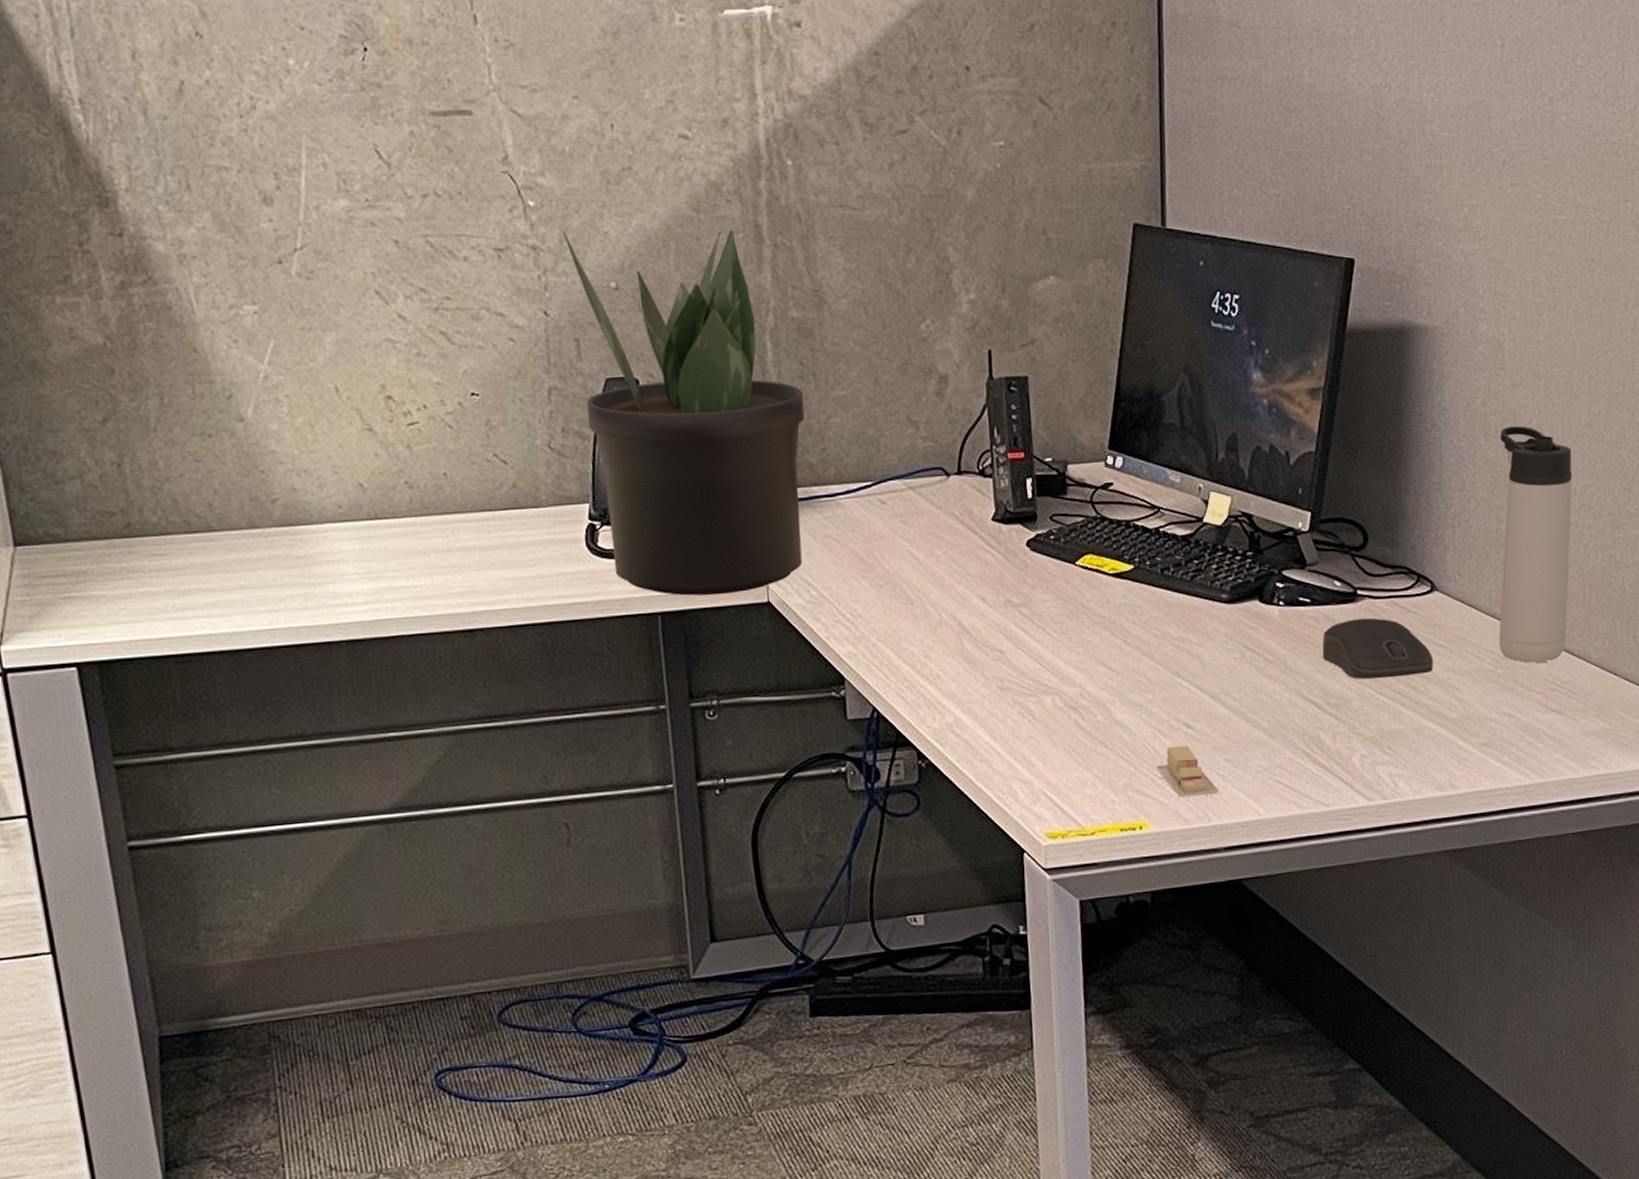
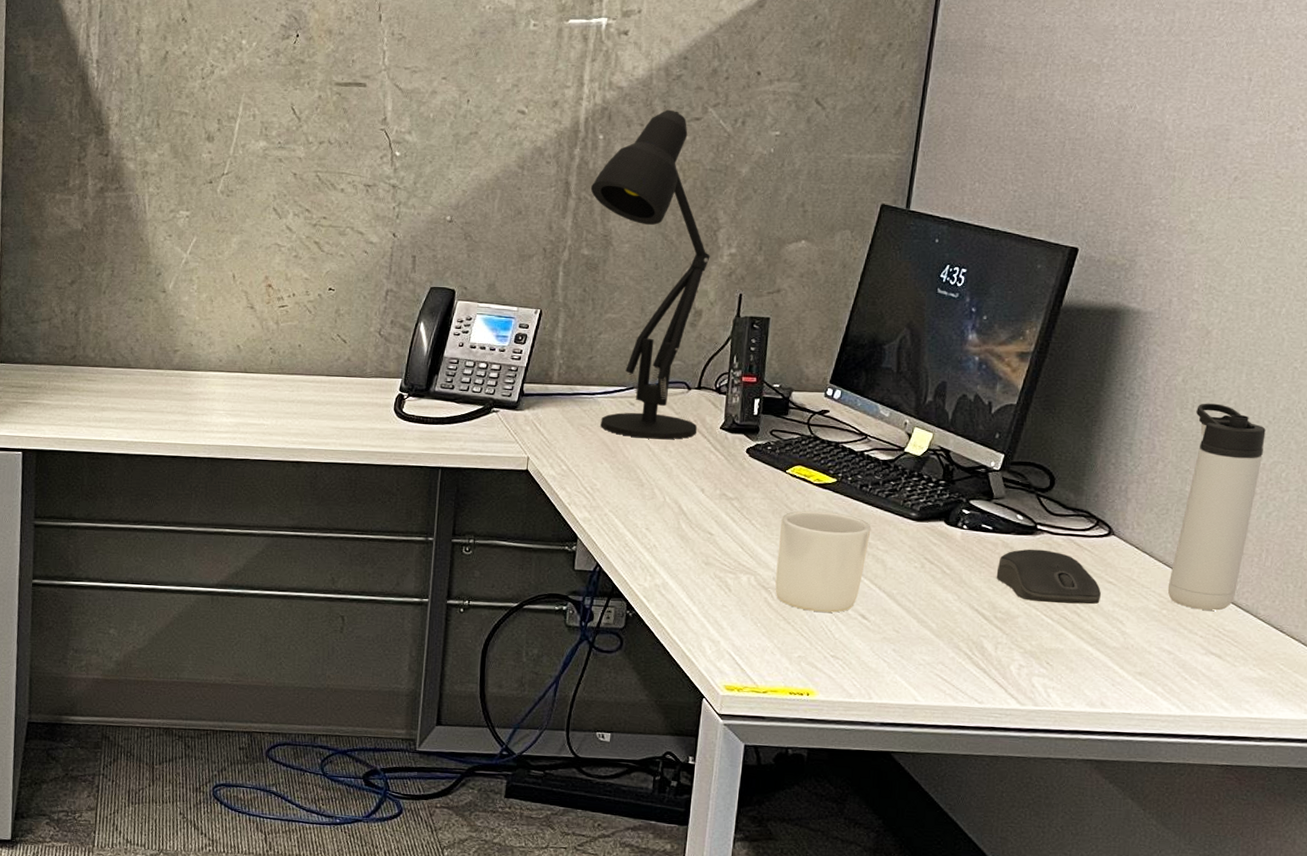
planter: present [562,229,805,596] -> none [411,176,581,460]
desk lamp: none [787,121,965,544] -> present [590,109,710,440]
mug: none [1079,606,1181,729] -> present [775,510,871,613]
sticky notes: present [1156,745,1219,798] -> none [830,631,883,677]

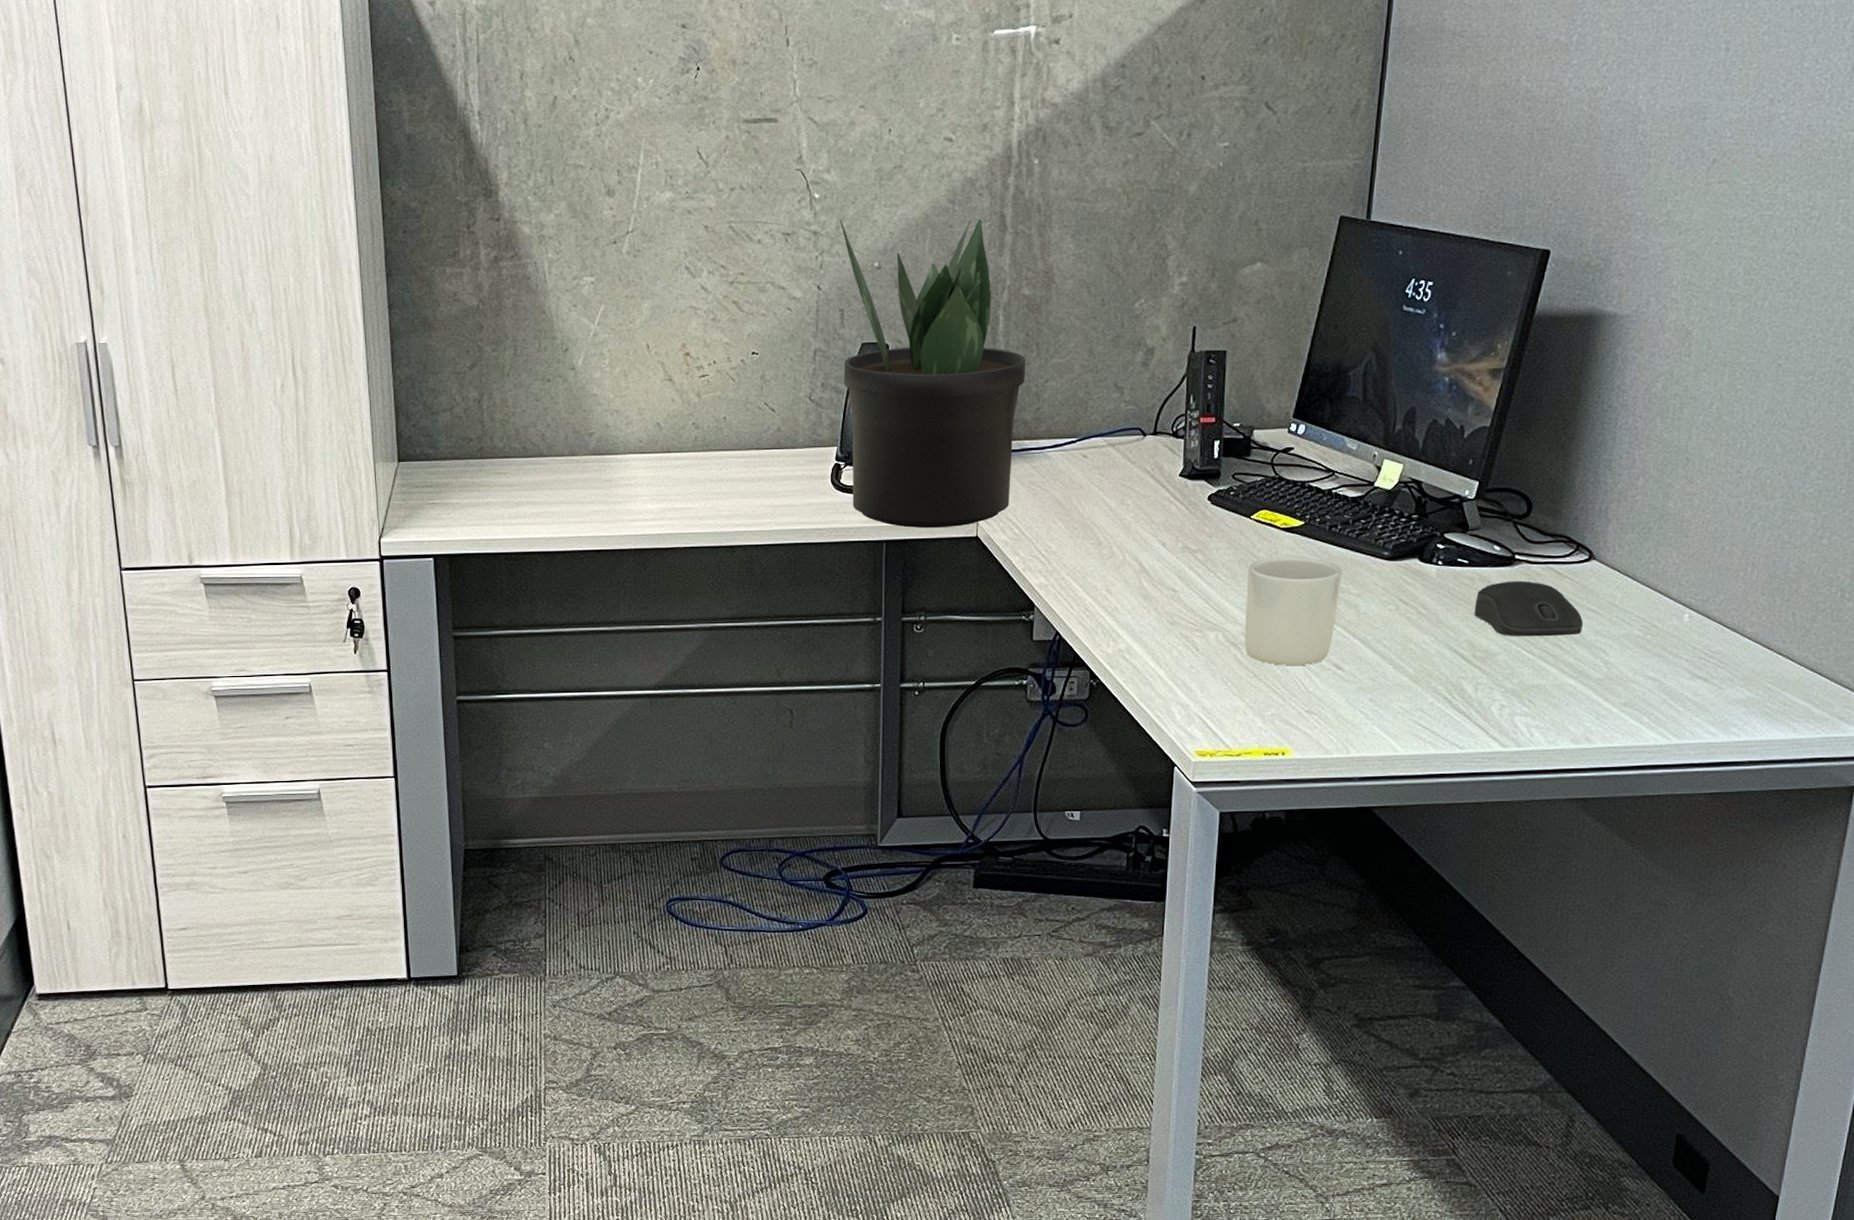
planter: none [411,176,581,460] -> present [839,219,1025,528]
desk lamp: present [590,109,710,440] -> none [1028,125,1160,493]
thermos bottle: present [1167,403,1266,611] -> none [1651,410,1750,632]

